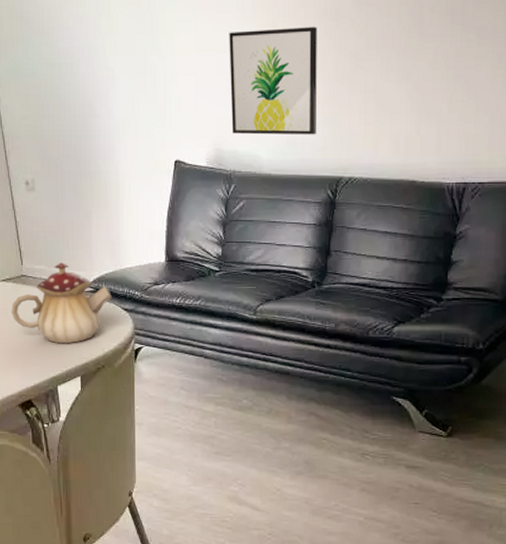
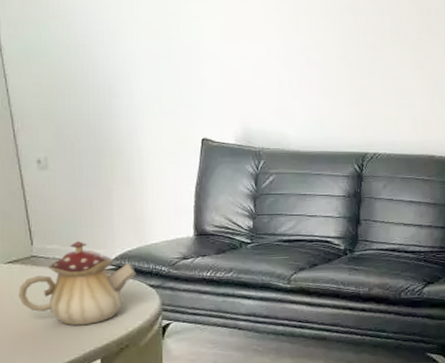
wall art: present [229,27,317,135] -> none [253,21,341,116]

